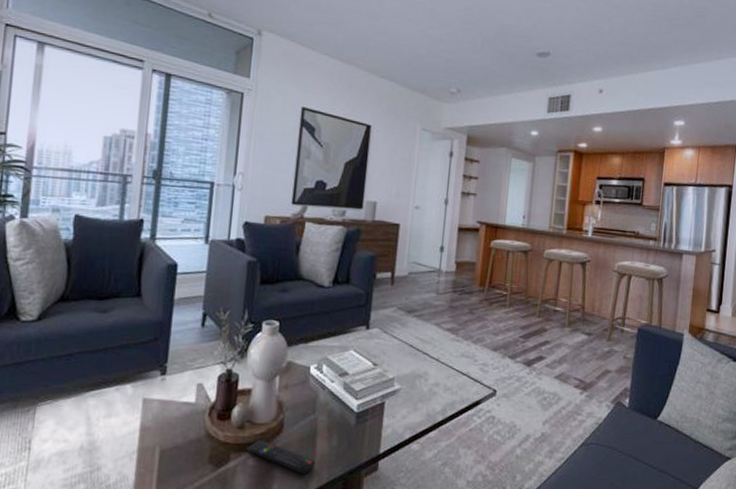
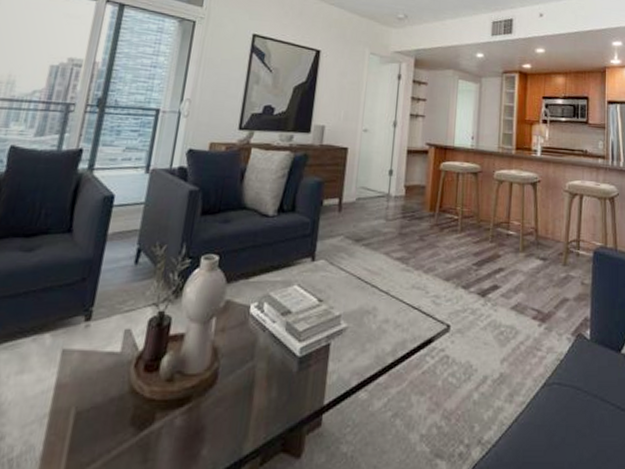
remote control: present [245,439,316,474] -> none [173,393,252,435]

